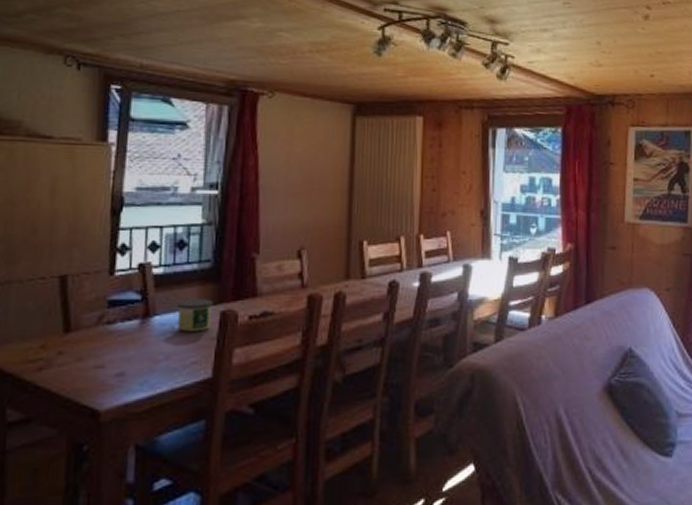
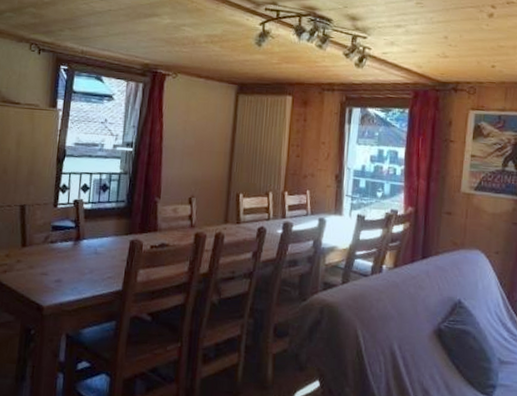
candle: present [177,299,214,332] -> none [100,229,126,255]

